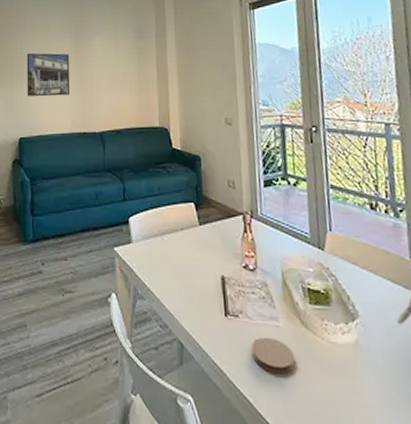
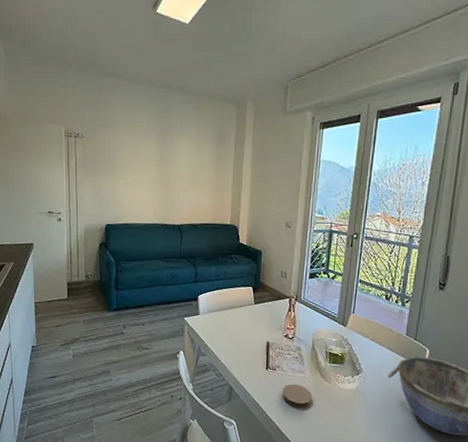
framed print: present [27,53,70,97] -> none [113,147,155,190]

